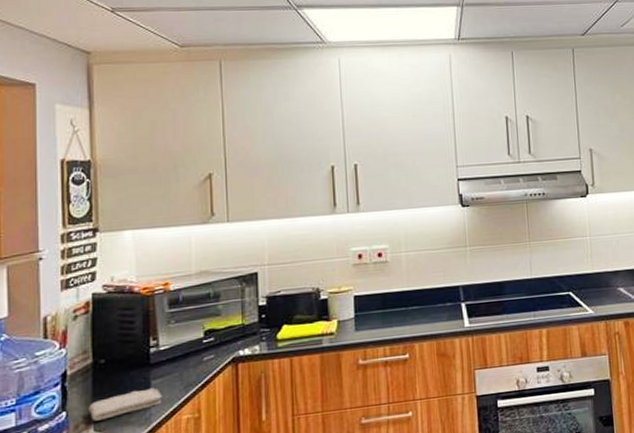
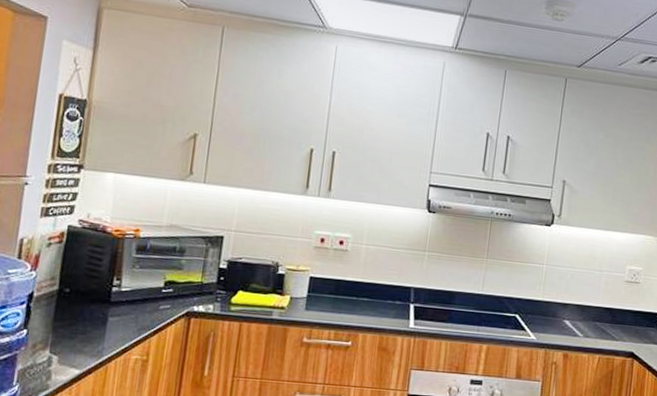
washcloth: present [89,388,162,421] -> none [47,323,117,345]

